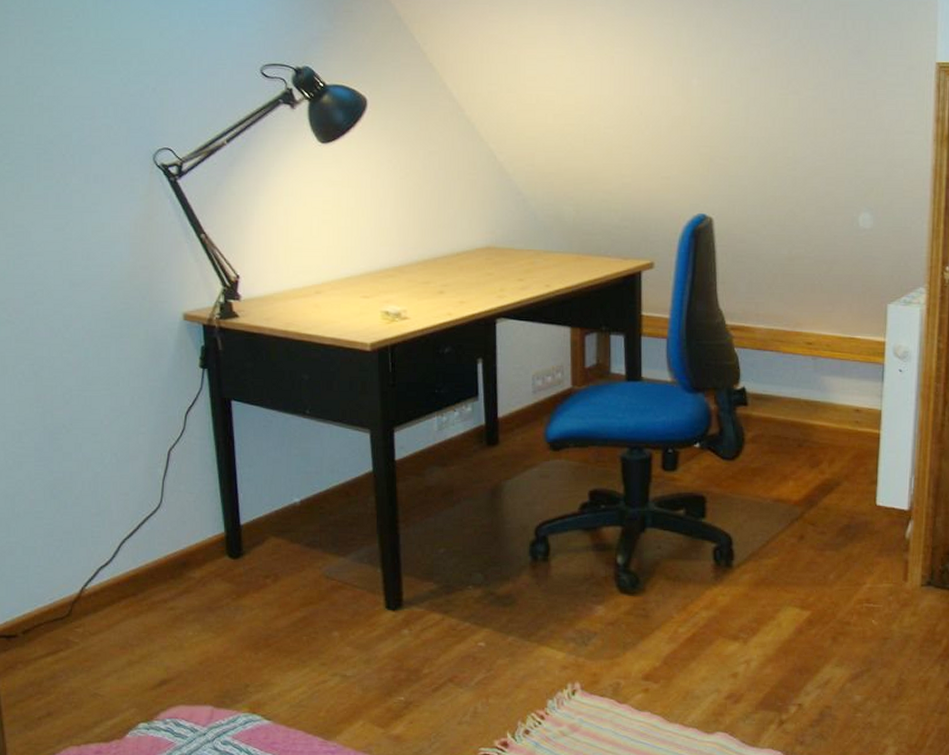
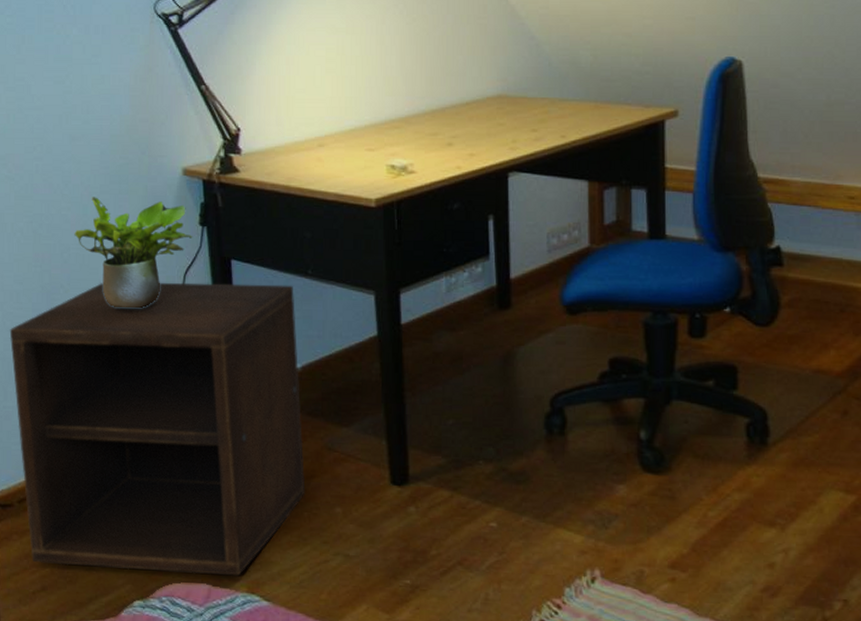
nightstand: none [12,422,305,698] -> present [9,282,306,576]
potted plant: none [76,340,194,448] -> present [74,197,193,309]

